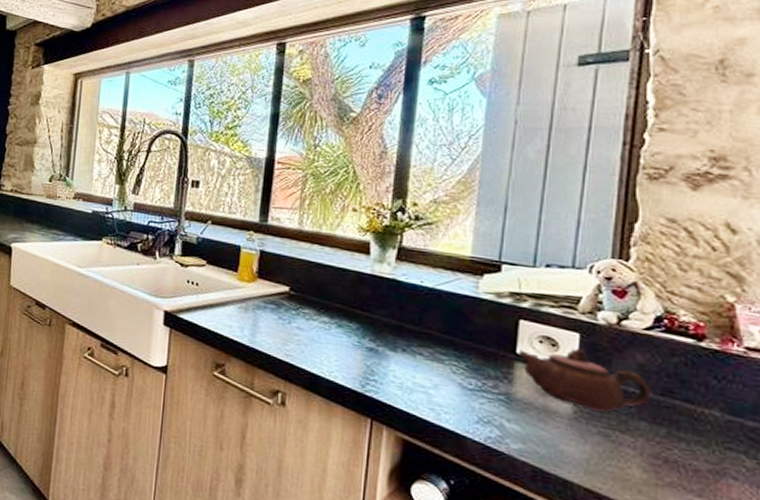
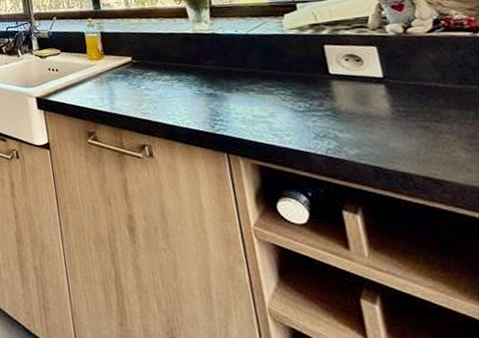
teapot: present [518,348,650,413] -> none [331,58,451,108]

